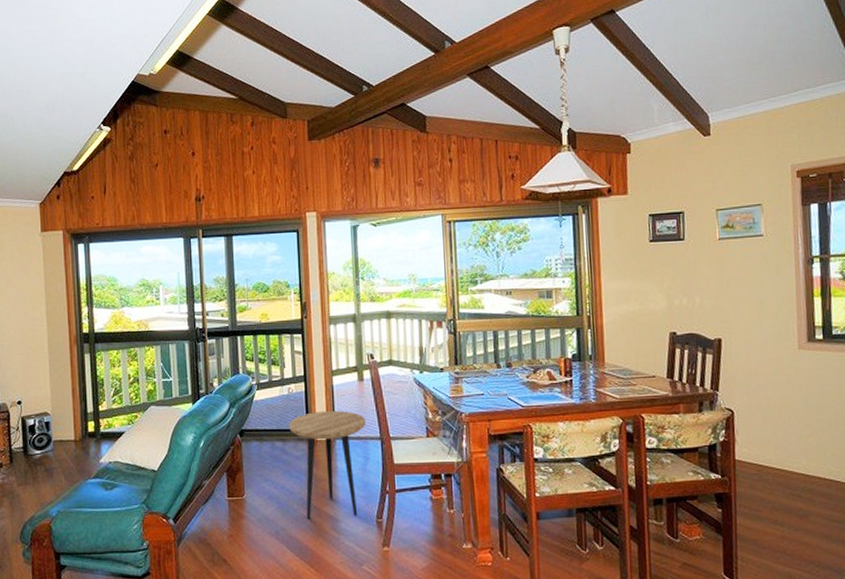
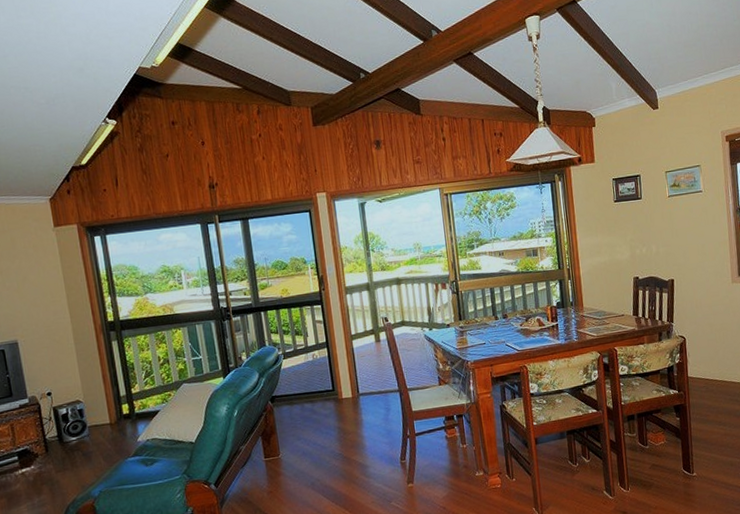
side table: present [289,410,366,518] -> none [315,370,385,468]

